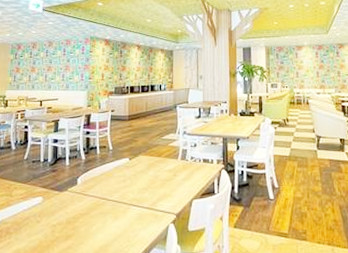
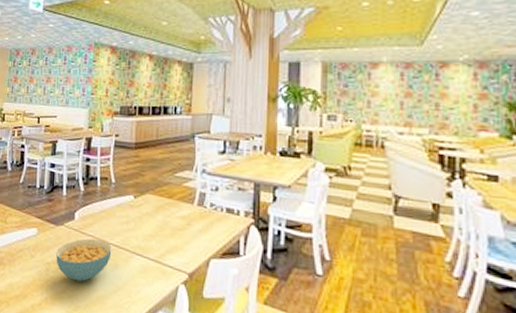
cereal bowl: none [61,199,112,236] -> present [56,238,112,282]

